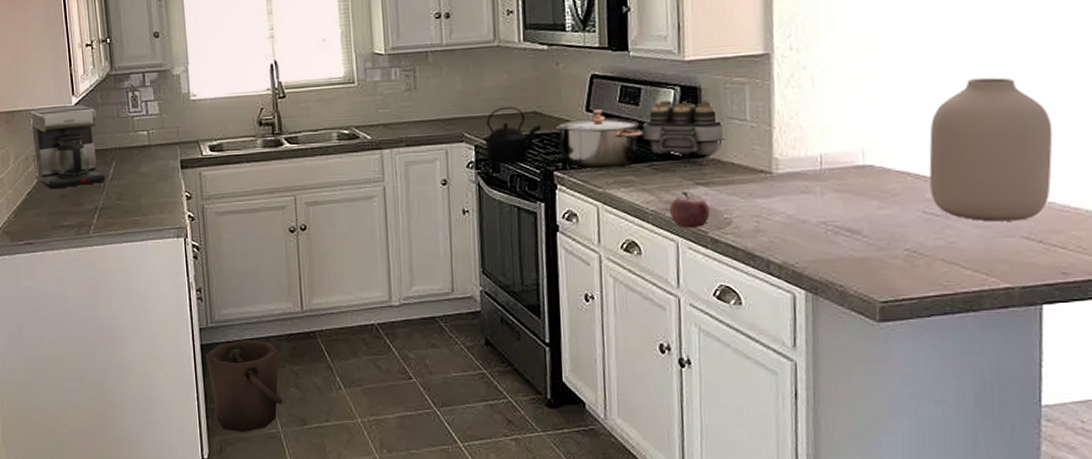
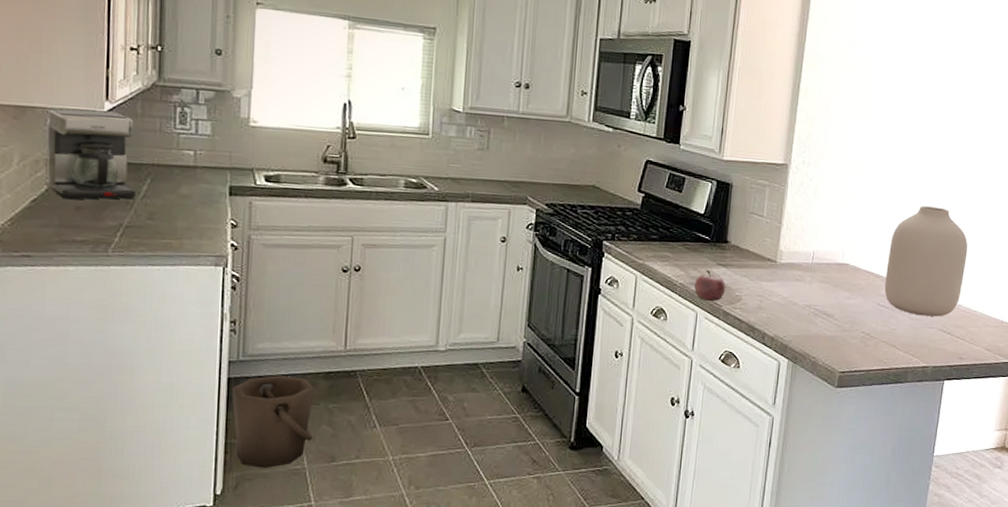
kettle: present [486,106,542,165] -> none [546,177,598,231]
cooking pot: present [555,109,646,168] -> none [610,191,684,243]
spice rack: present [642,100,724,155] -> none [681,191,746,241]

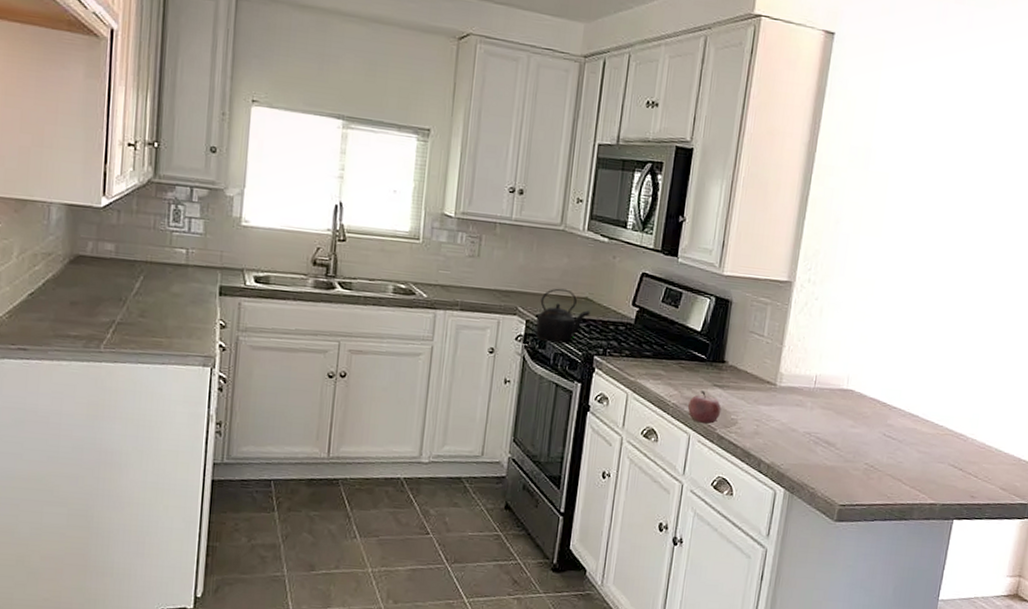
coffee maker: present [46,108,136,200] -> none [44,202,129,296]
bucket: present [232,375,314,468] -> none [215,479,296,573]
kettle: none [546,177,598,231] -> present [535,288,591,344]
vase: present [884,206,968,317] -> none [891,331,985,451]

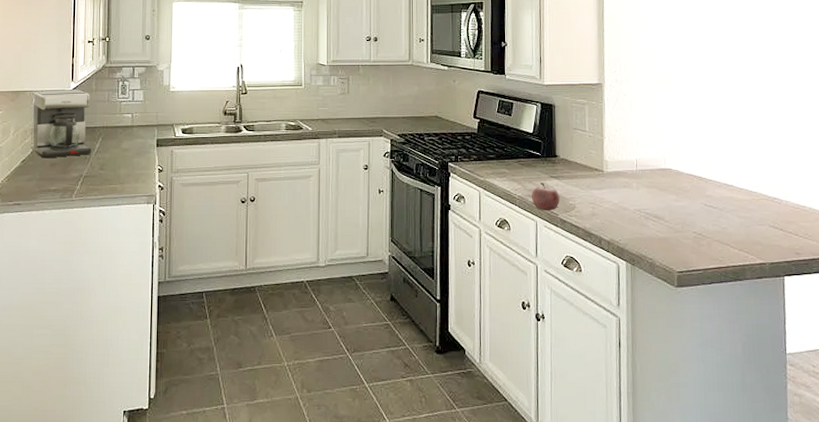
coffee maker: none [44,202,129,296] -> present [32,89,92,159]
kettle: present [535,288,591,344] -> none [399,111,441,156]

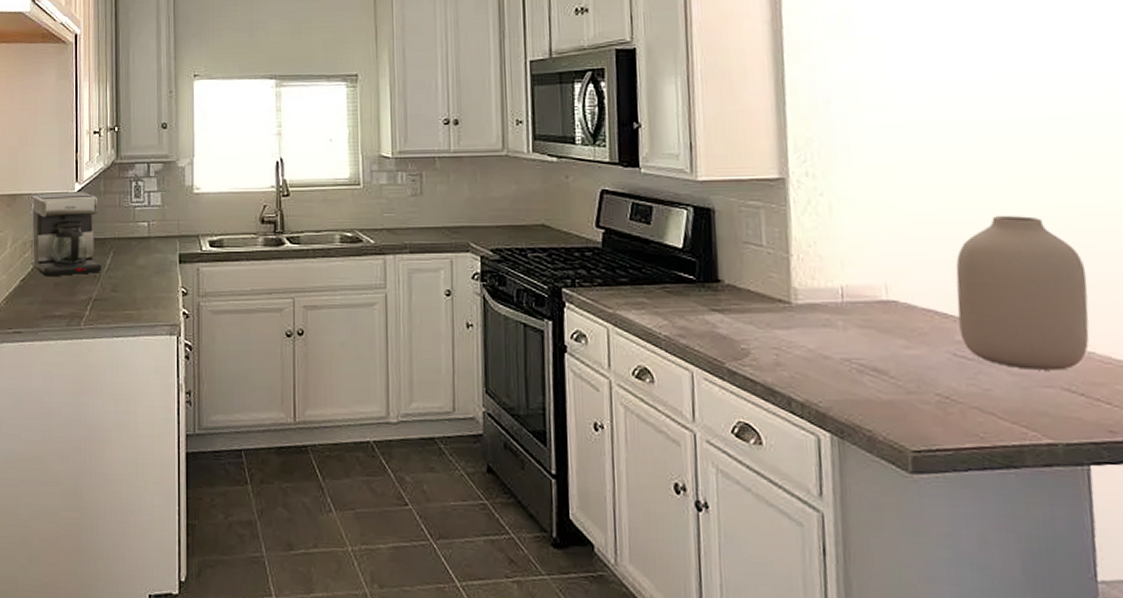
fruit: present [531,183,560,211] -> none [683,318,727,358]
vase: none [708,110,787,214] -> present [955,216,1089,371]

